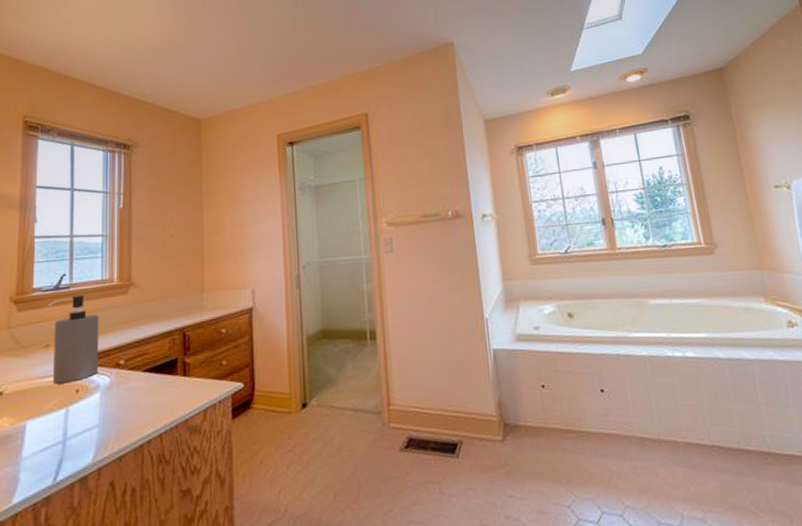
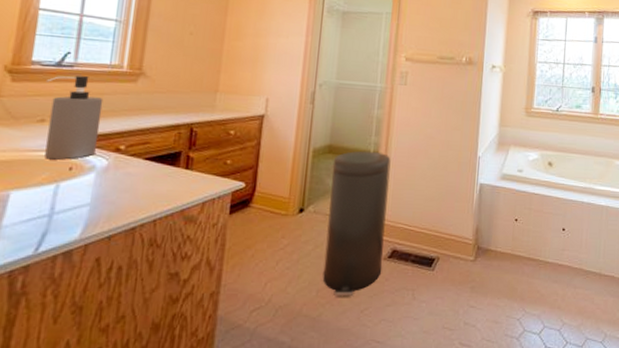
pedal bin: none [329,329,401,499] -> present [323,151,391,297]

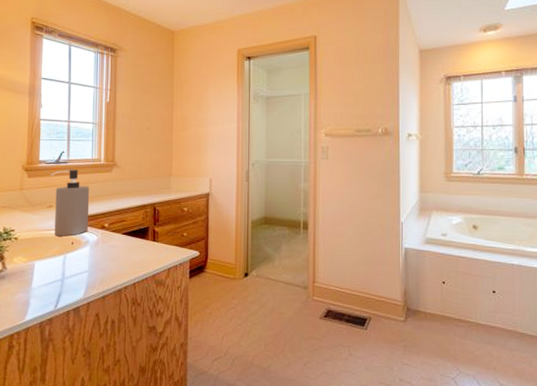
pedal bin: present [323,151,391,297] -> none [268,221,320,351]

